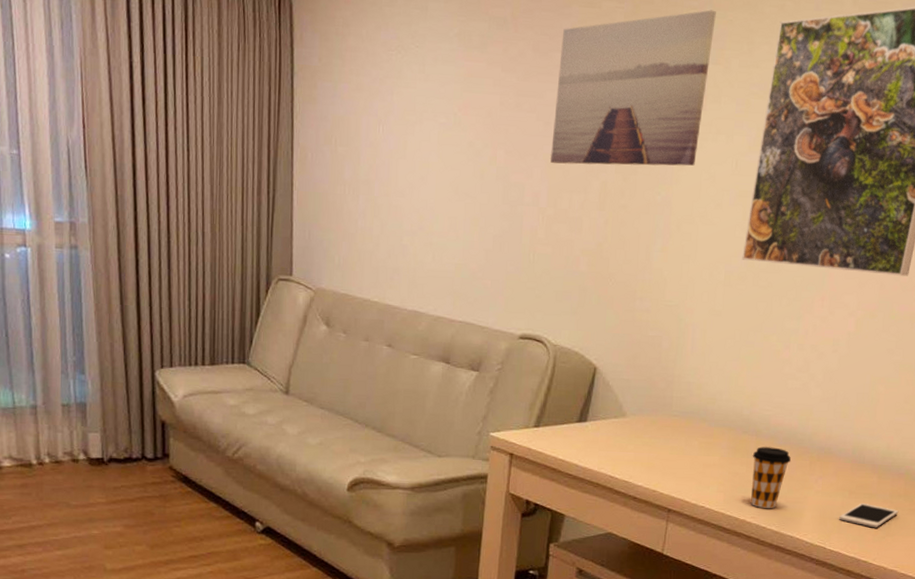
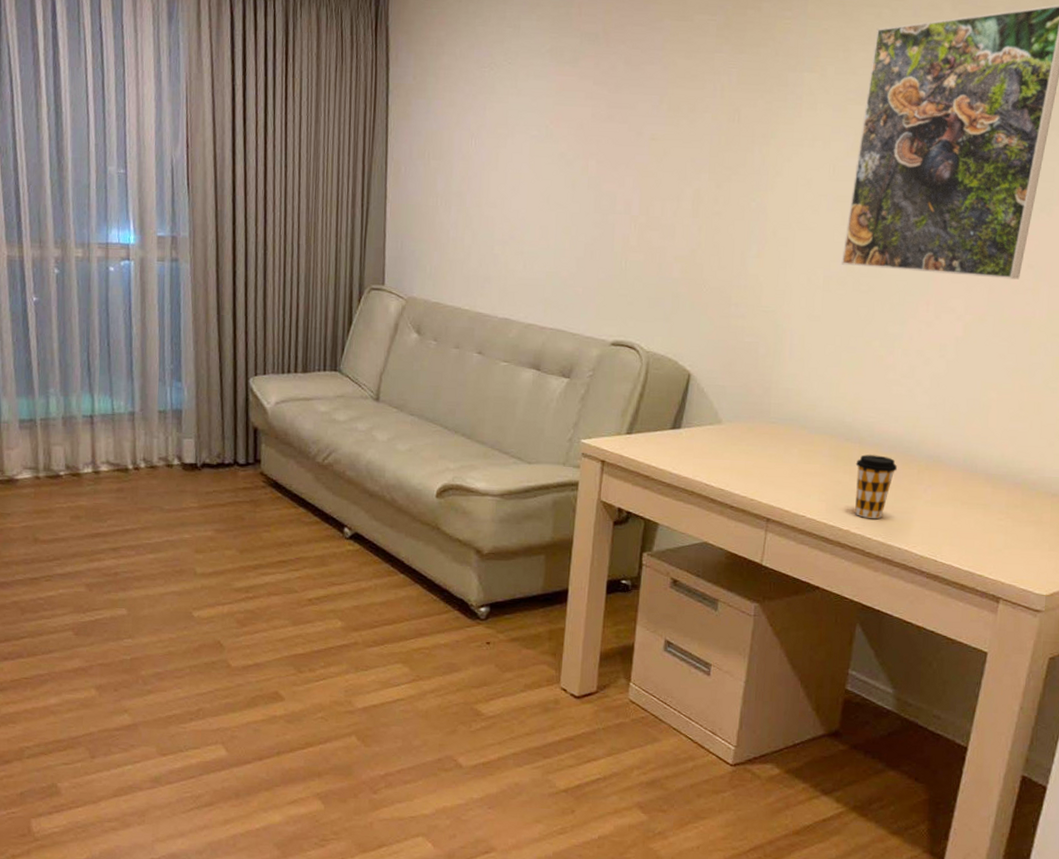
wall art: present [550,9,716,167] -> none [642,19,811,173]
cell phone: present [838,502,899,528] -> none [950,513,1016,541]

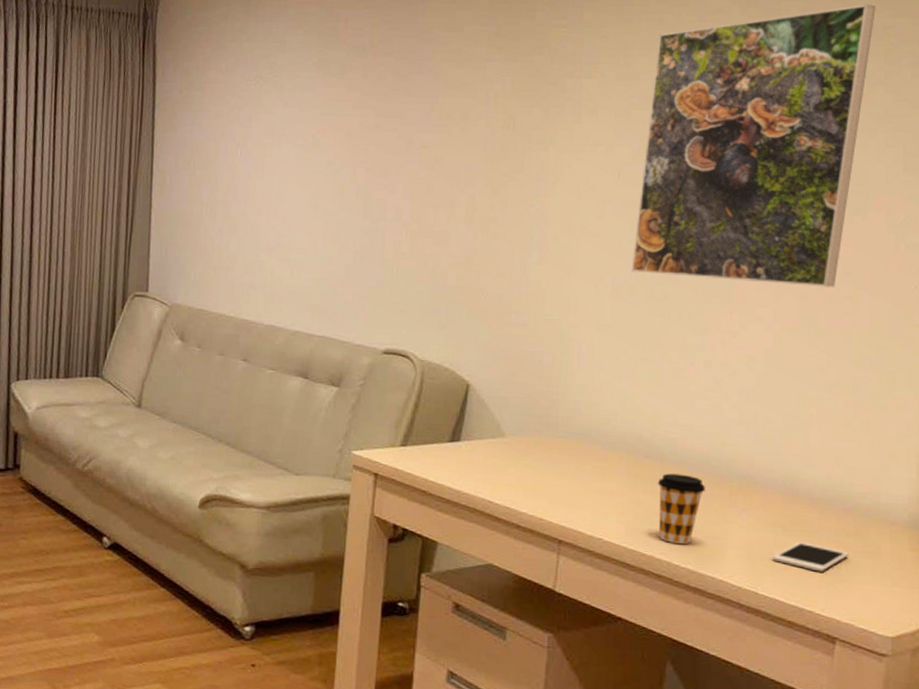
cell phone: none [950,513,1016,541] -> present [771,541,850,572]

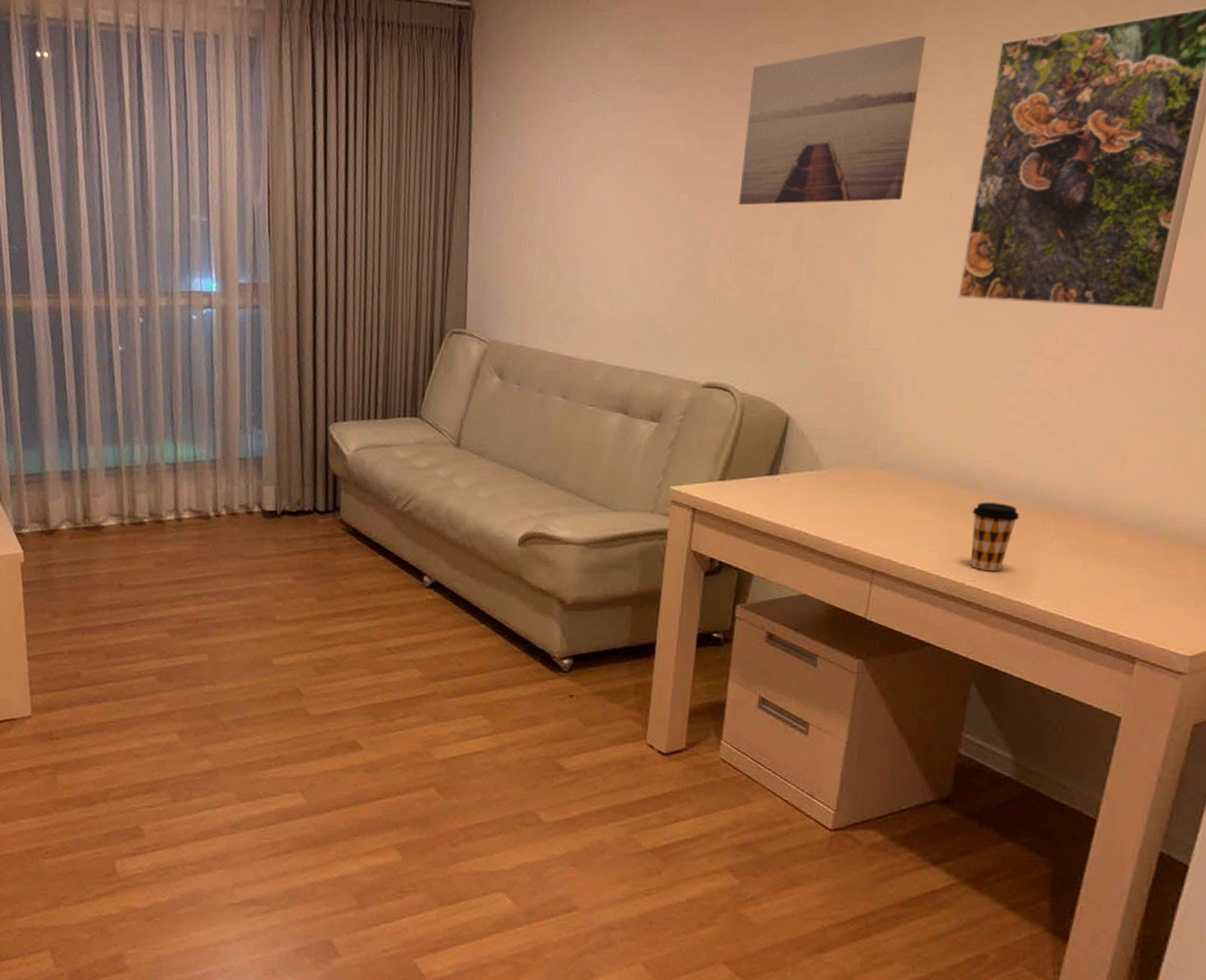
wall art: none [412,27,587,180] -> present [738,35,926,206]
cell phone: present [771,541,850,572] -> none [1079,566,1156,596]

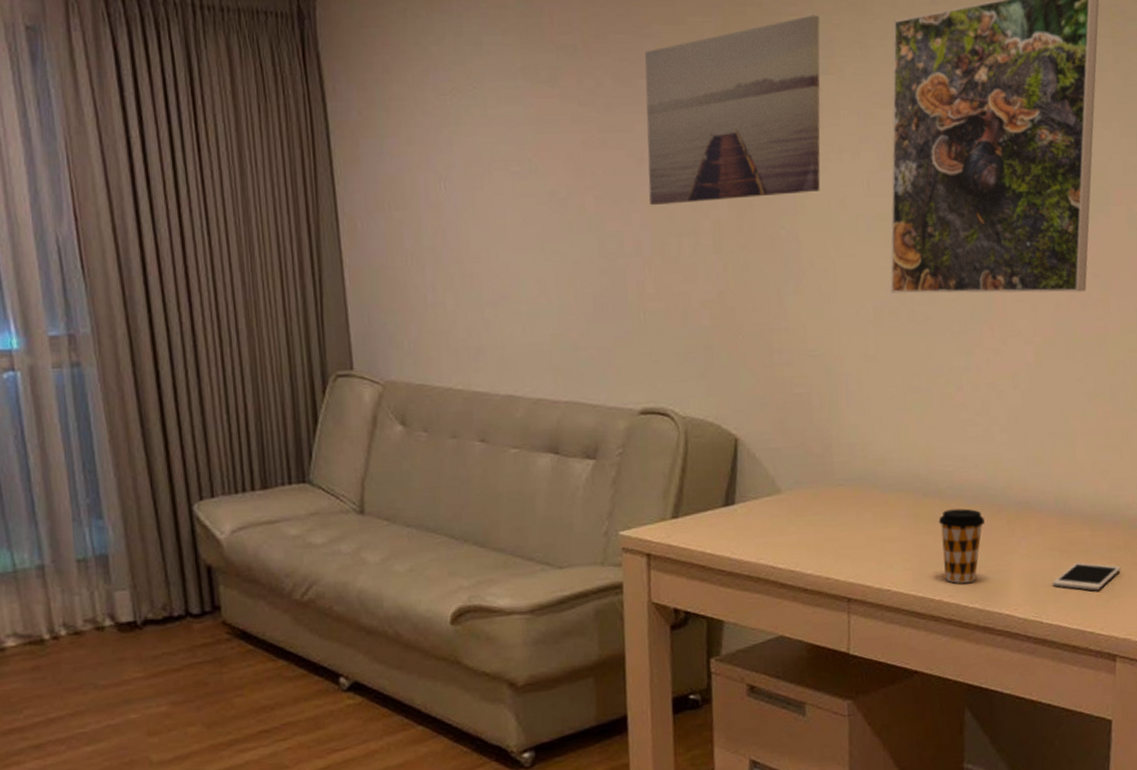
cell phone: none [1079,566,1156,596] -> present [1052,562,1122,591]

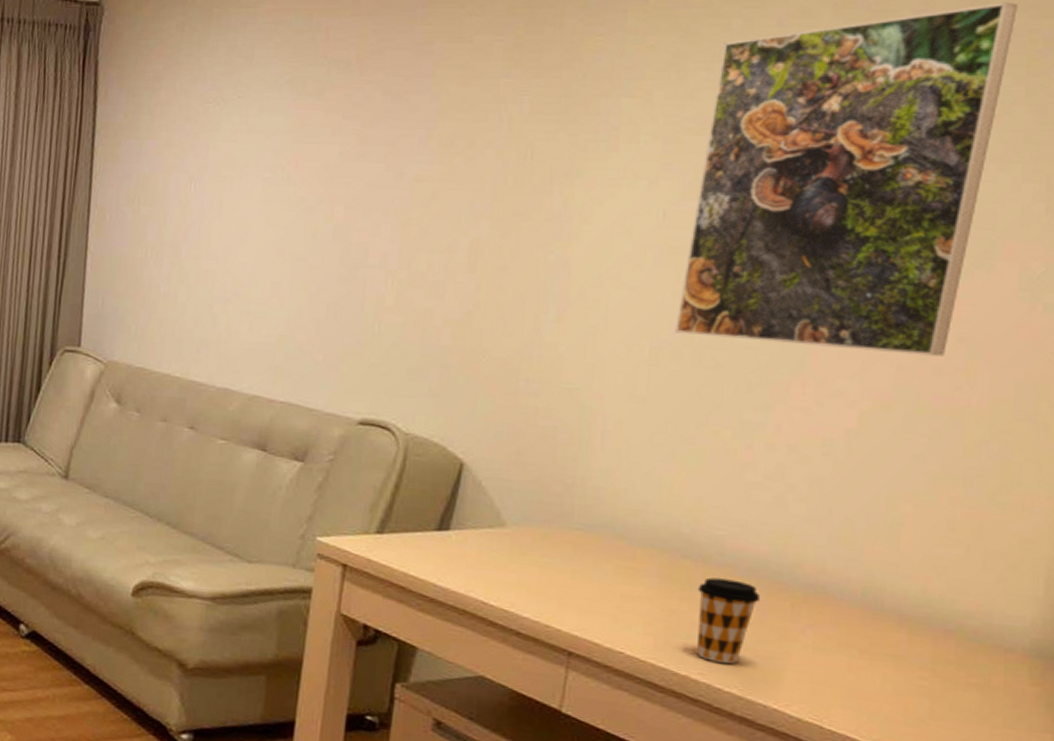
wall art: present [644,15,821,206] -> none [402,35,631,220]
cell phone: present [1052,562,1122,591] -> none [843,667,948,706]

